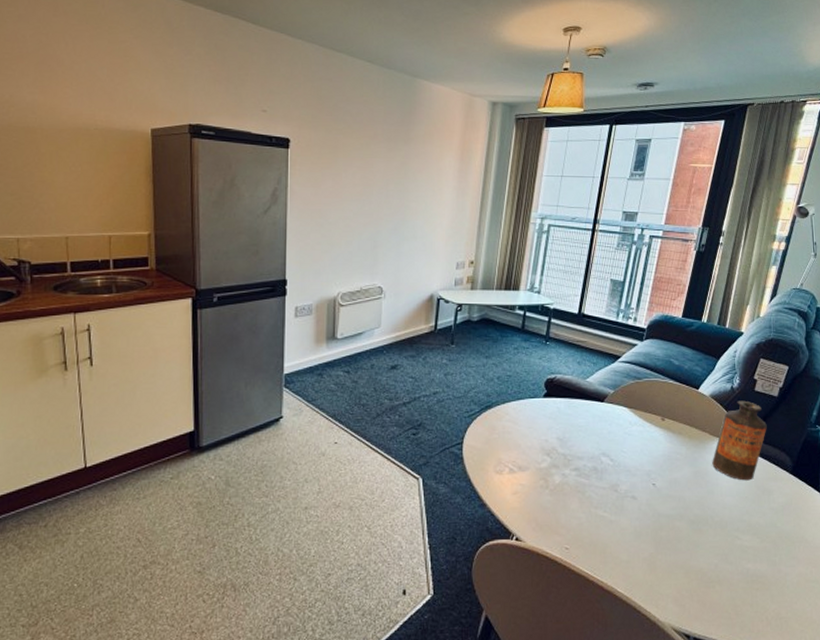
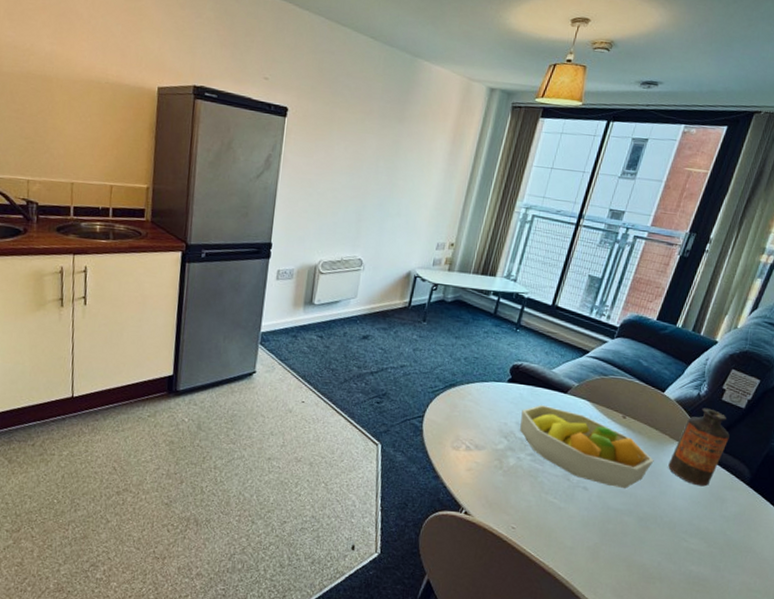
fruit bowl: none [561,416,698,493] -> present [520,404,654,489]

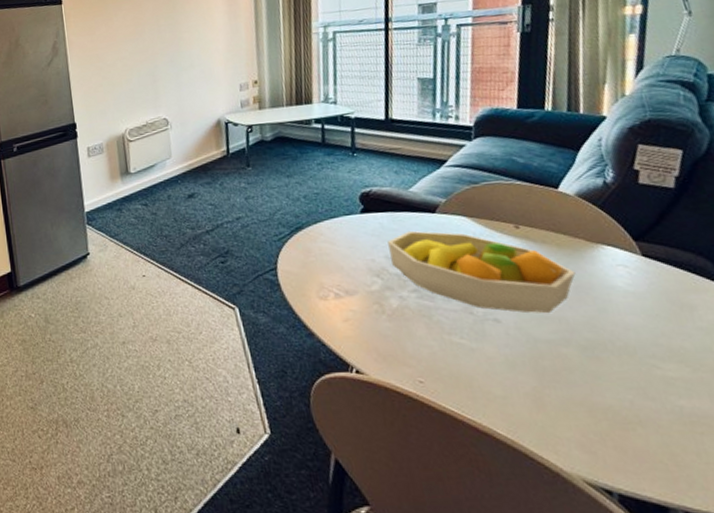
bottle: present [668,408,730,487] -> none [595,196,669,295]

